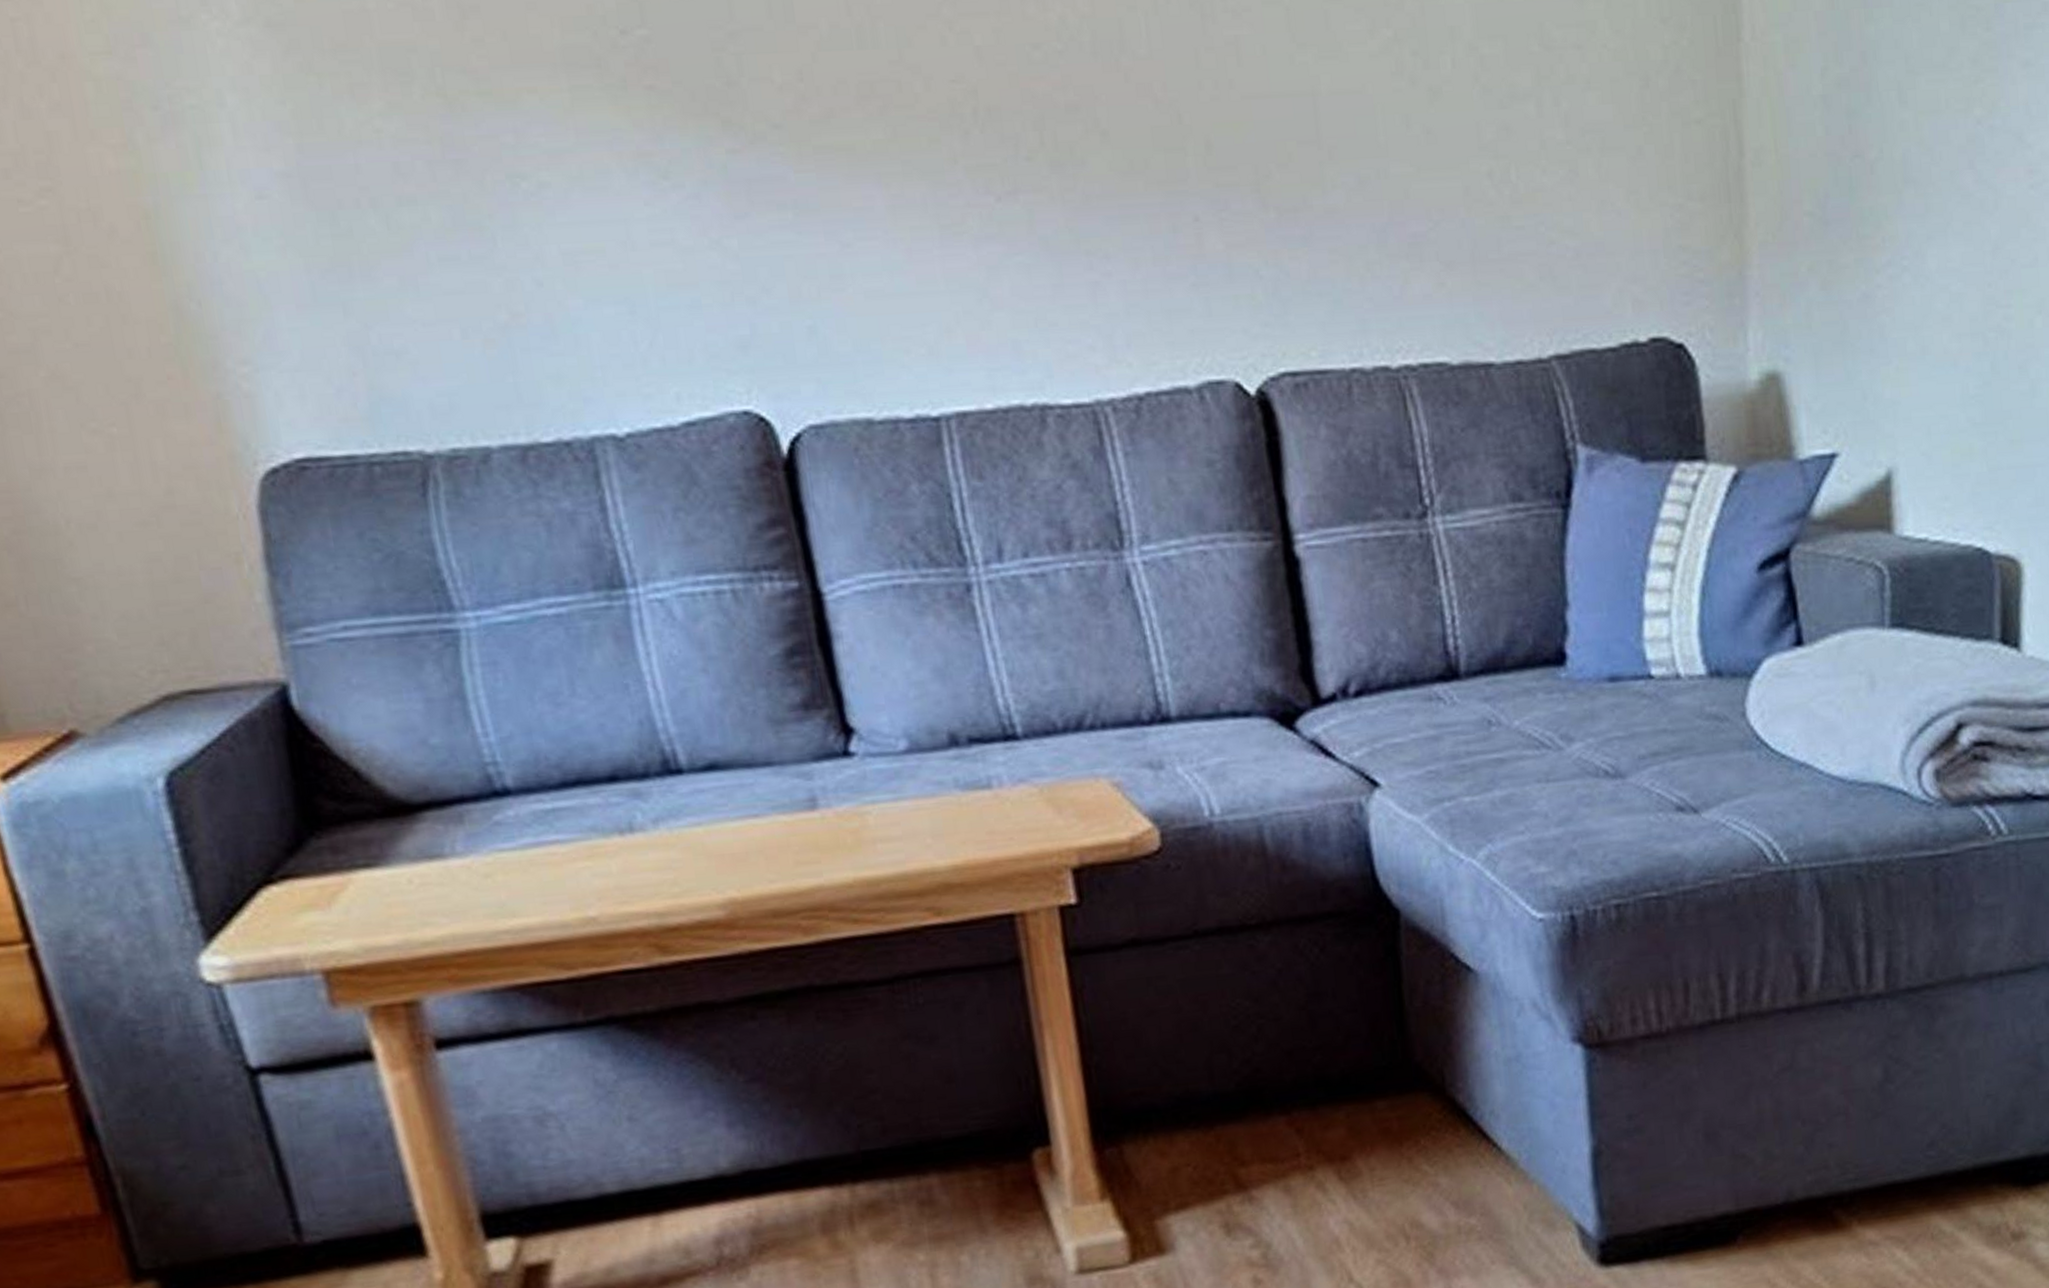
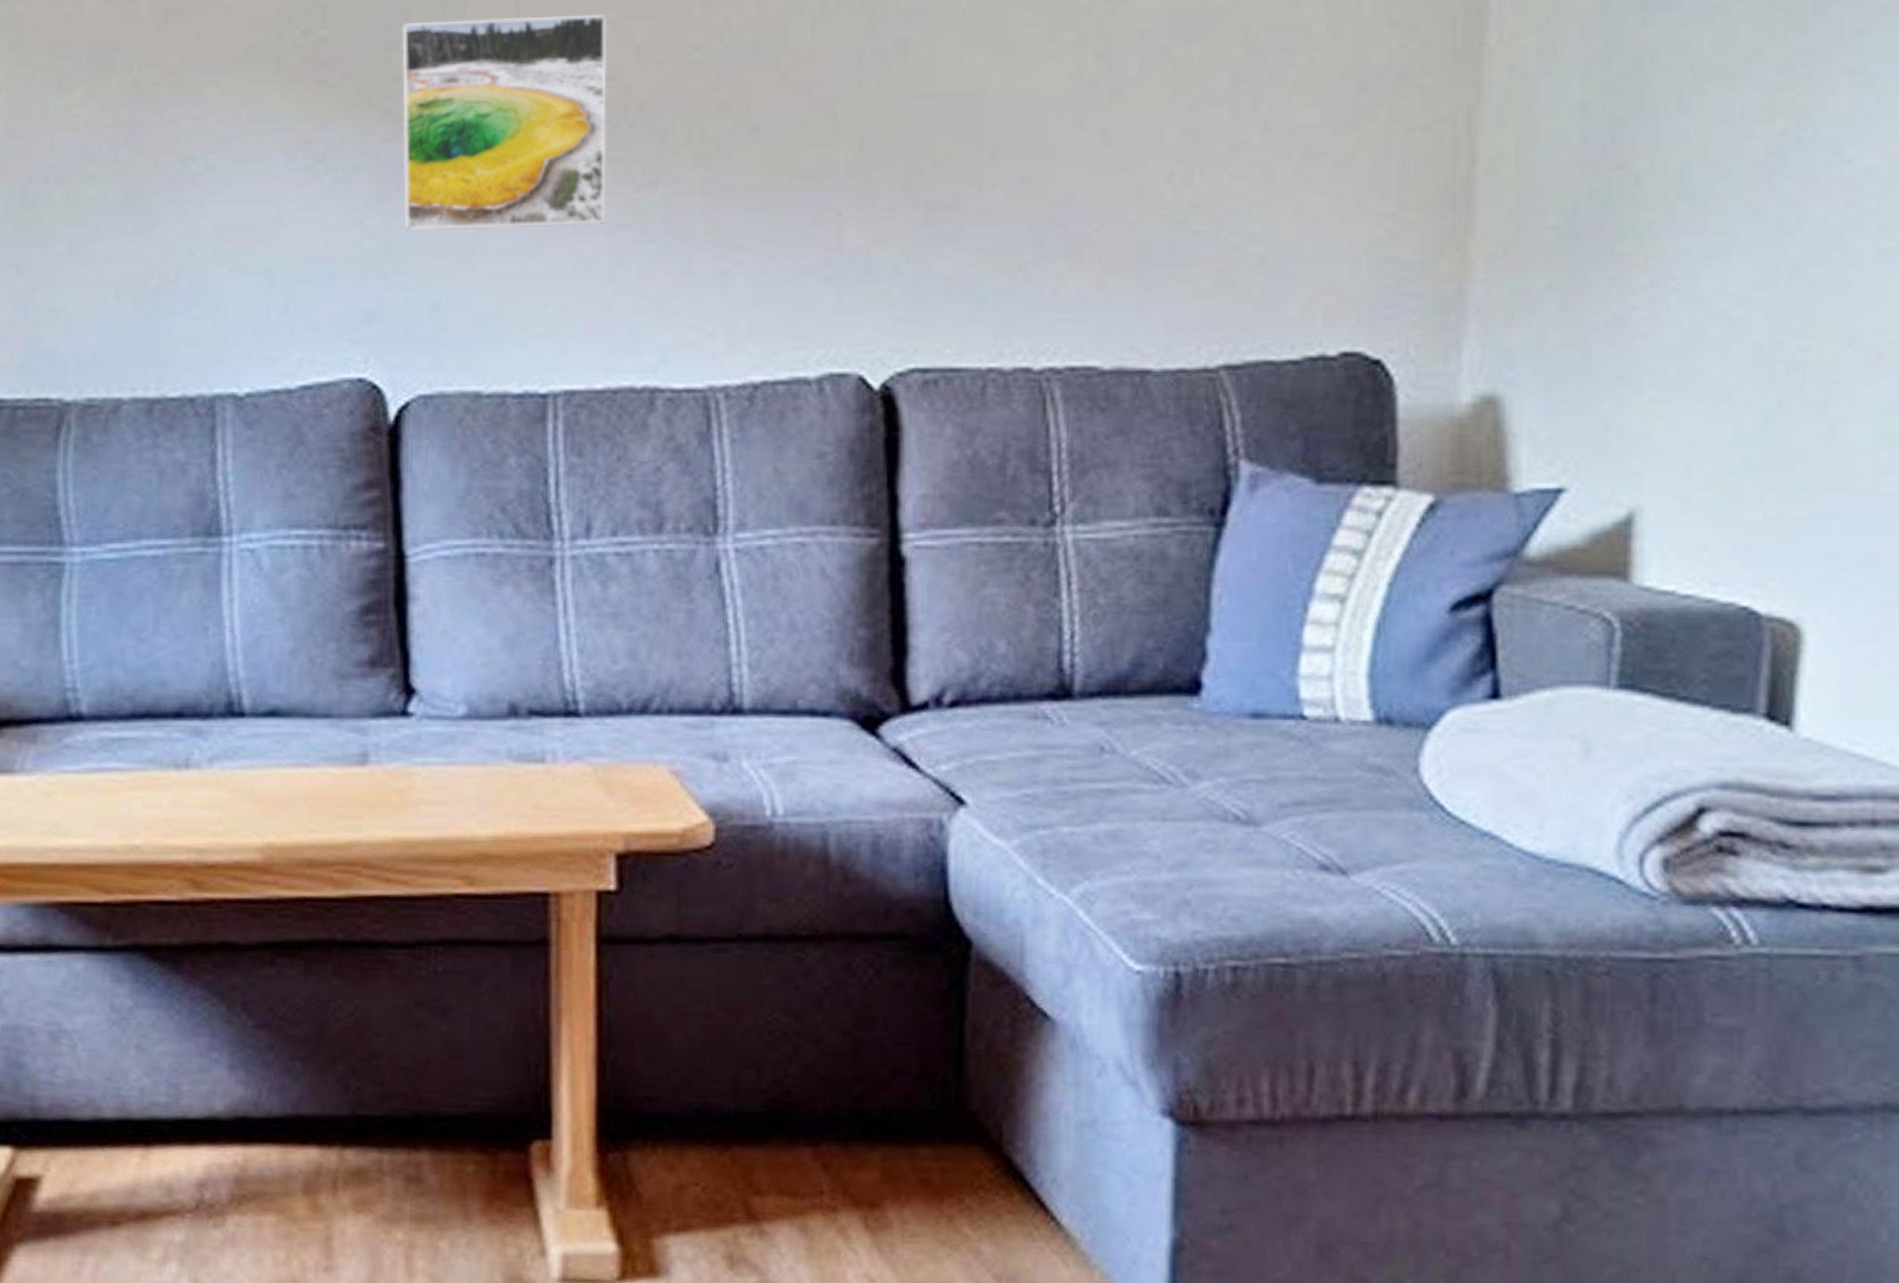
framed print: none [728,10,971,250] -> present [402,14,608,231]

